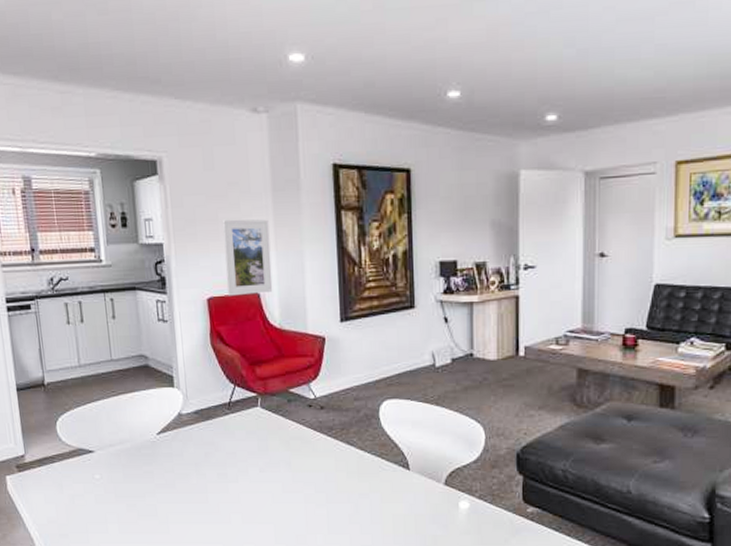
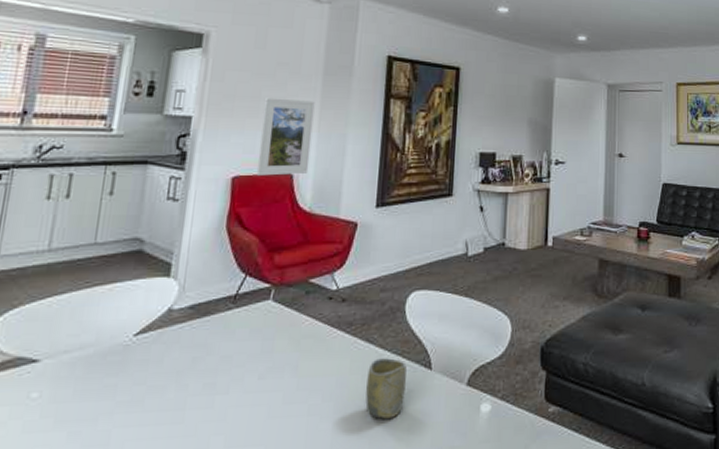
cup: none [351,459,387,509] -> present [365,358,407,419]

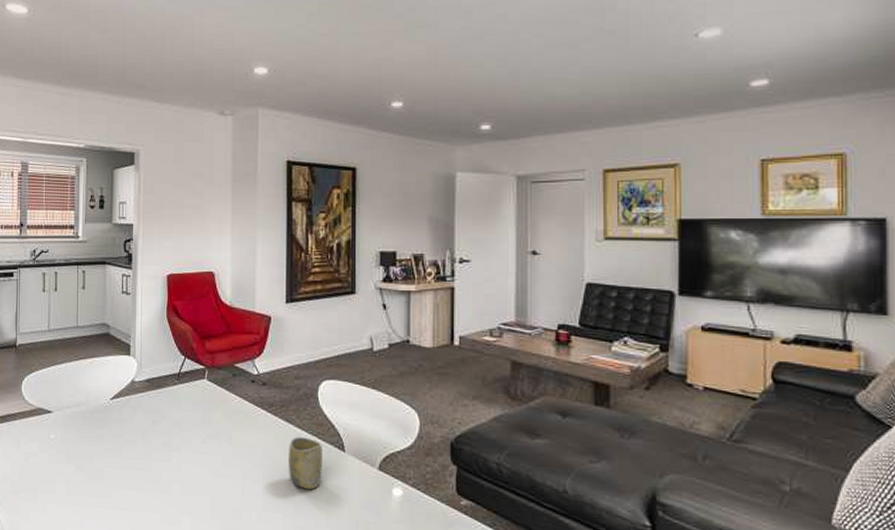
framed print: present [256,97,315,176] -> none [185,205,227,274]

